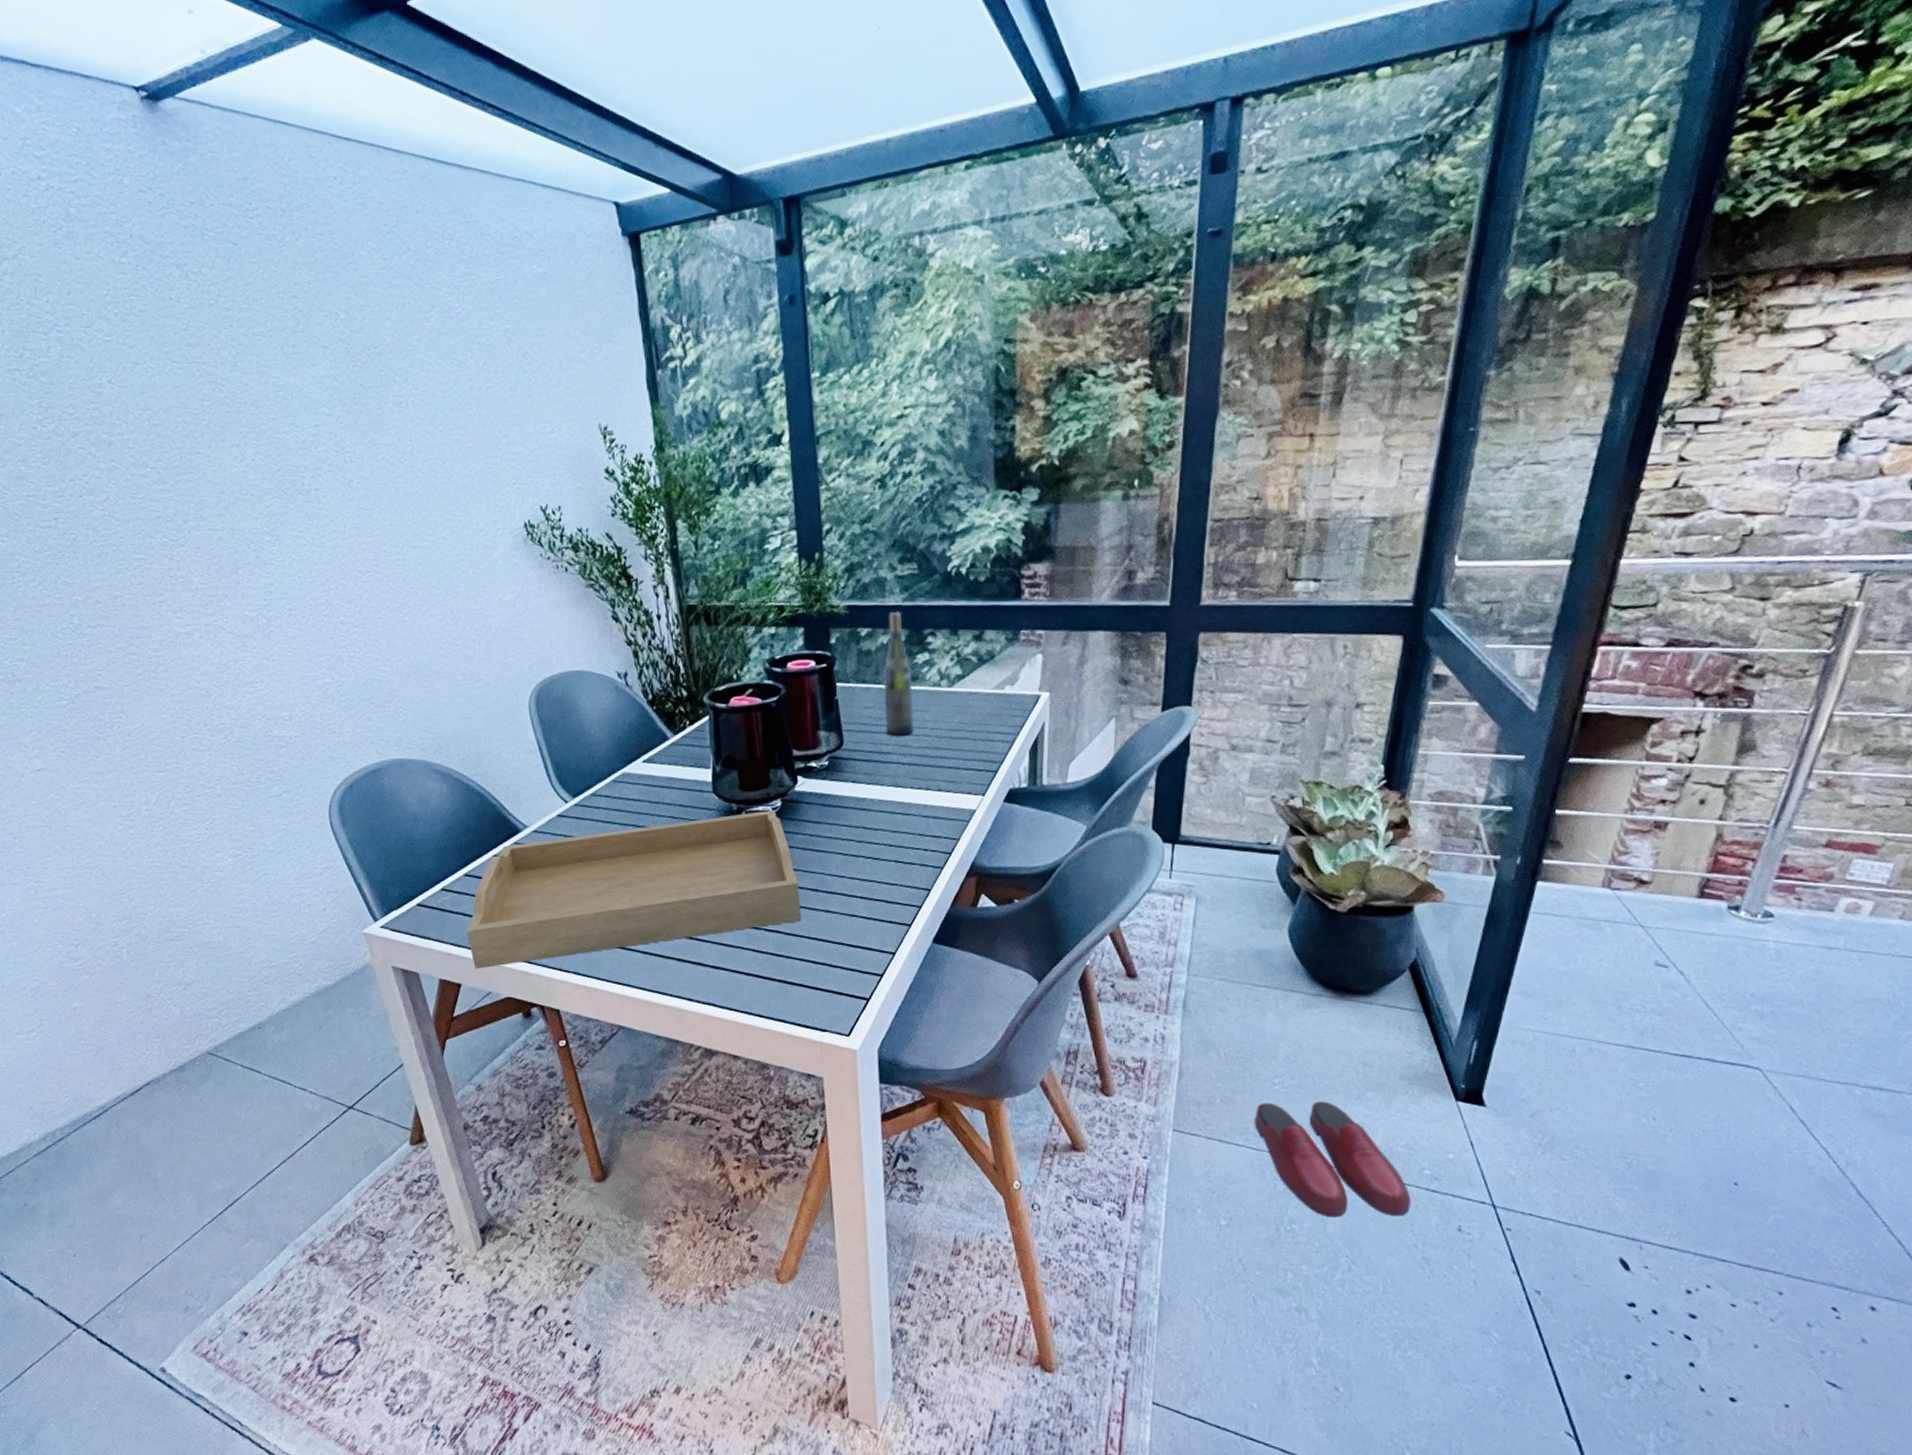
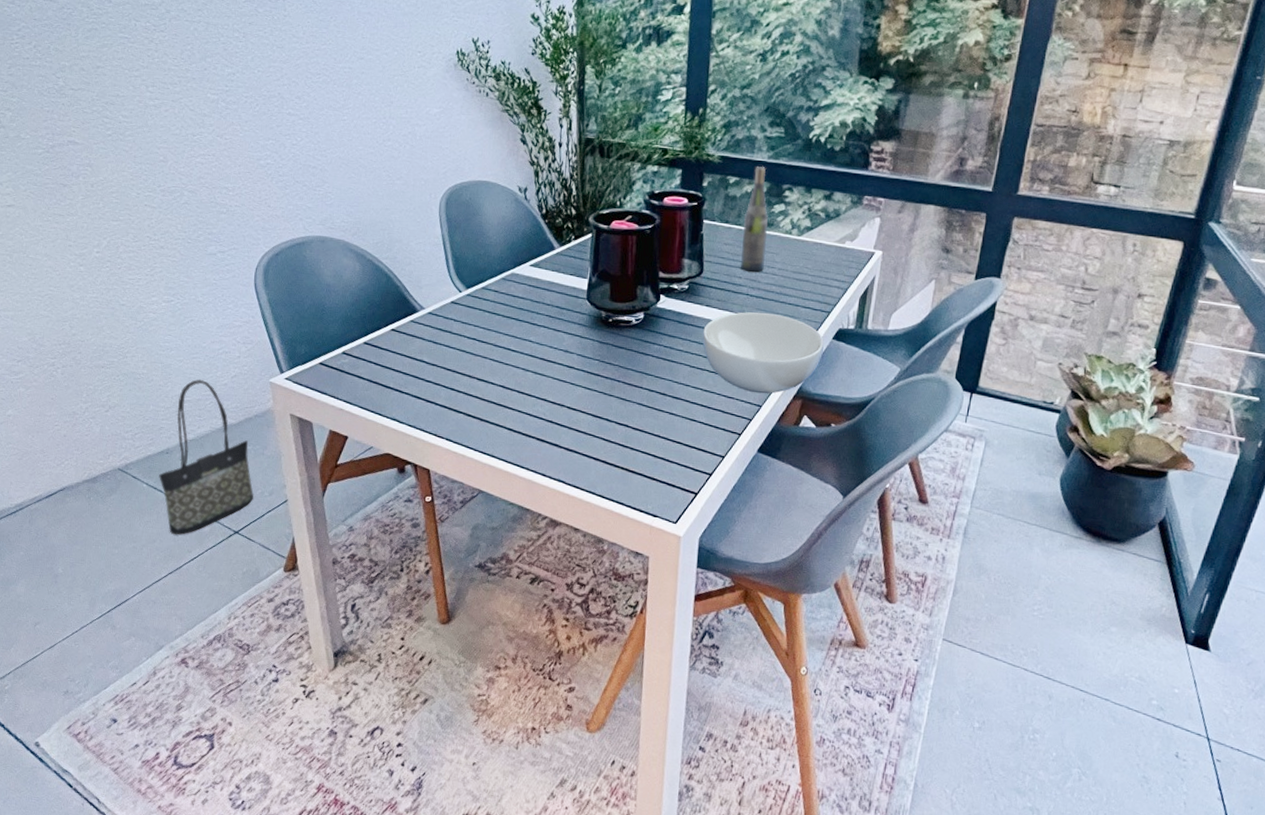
tote bag: none [254,941,364,1119] -> present [159,380,254,535]
serving tray: present [465,810,802,969] -> none [358,320,650,426]
bowl: none [852,781,995,876] -> present [702,311,825,394]
slippers: present [1255,1101,1412,1218] -> none [1013,625,1139,738]

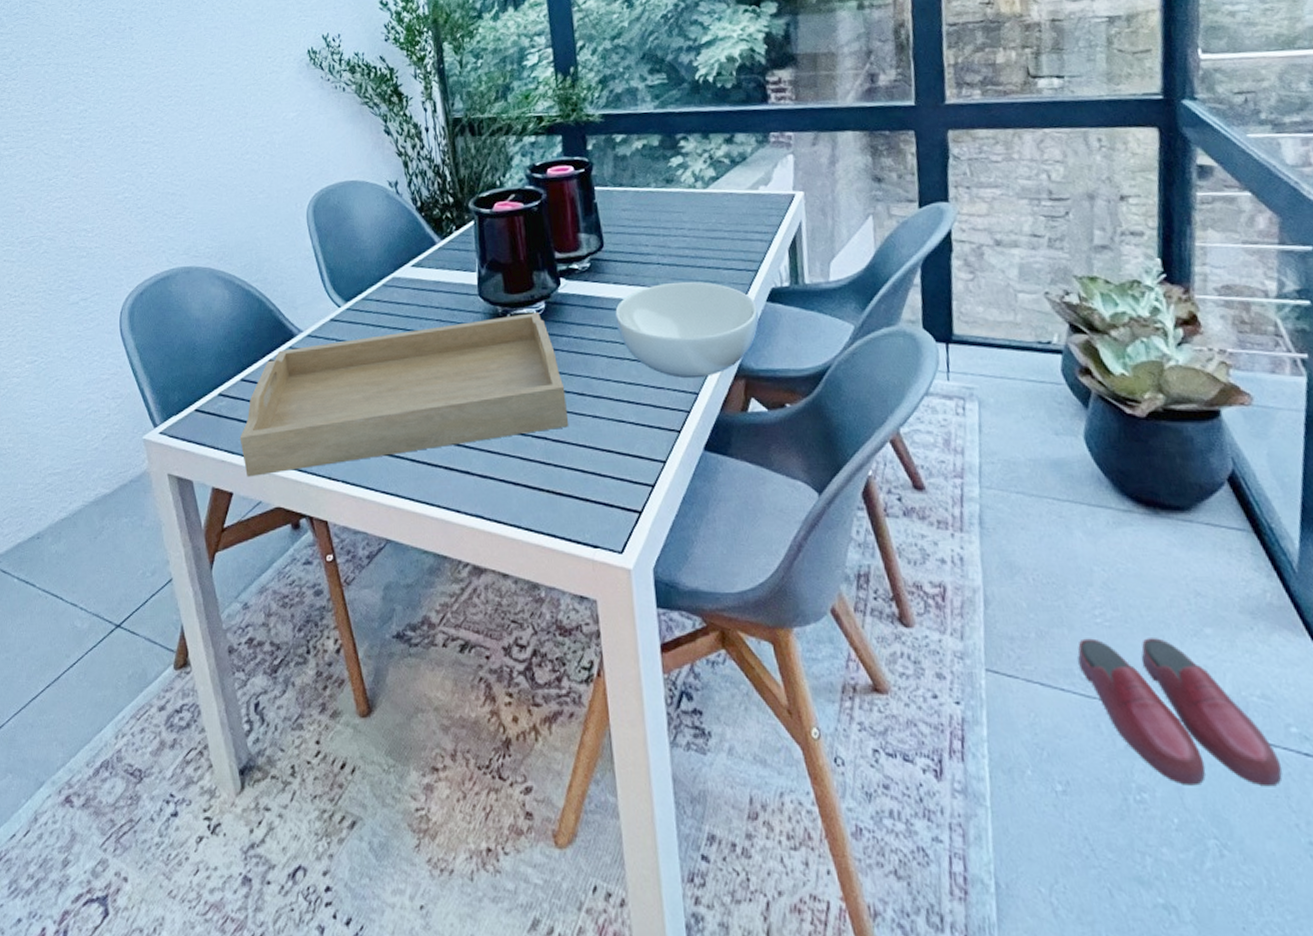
tote bag: present [159,380,254,535] -> none [30,447,134,638]
serving tray: none [358,320,650,426] -> present [239,312,569,478]
wine bottle: present [741,166,769,273] -> none [638,117,672,238]
slippers: none [1013,625,1139,738] -> present [1078,638,1283,786]

